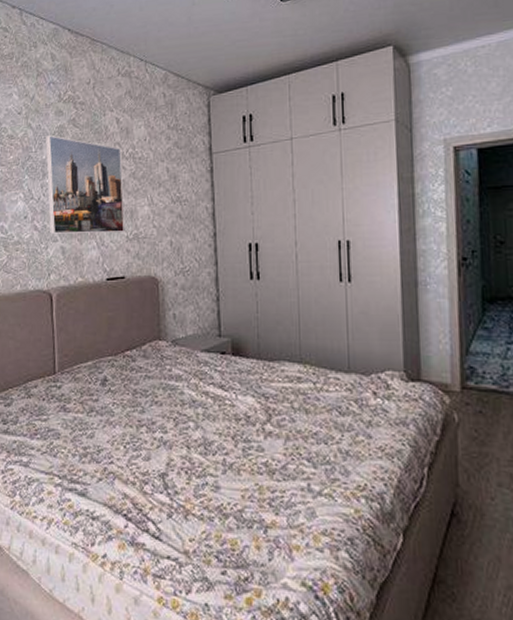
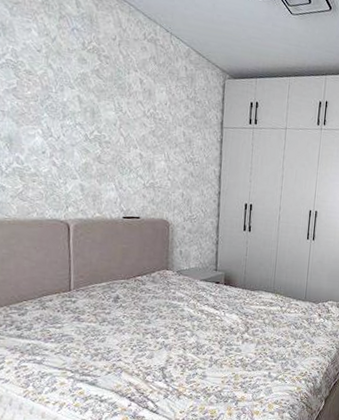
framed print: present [46,135,125,234] -> none [67,80,143,180]

